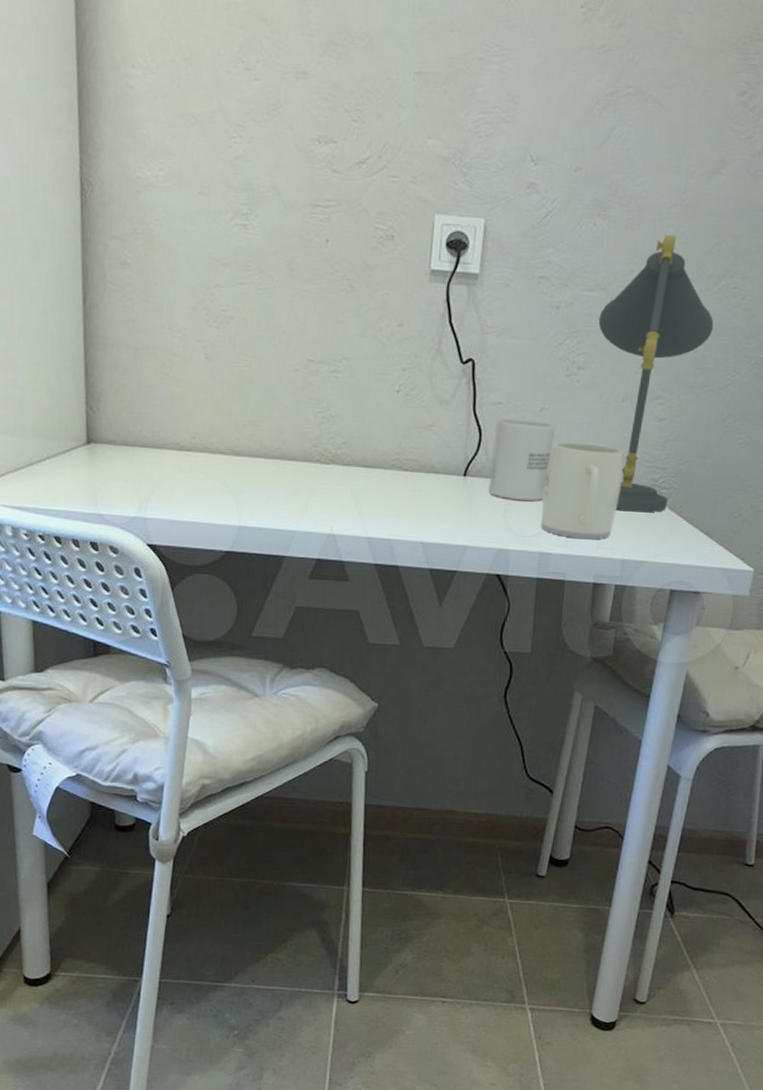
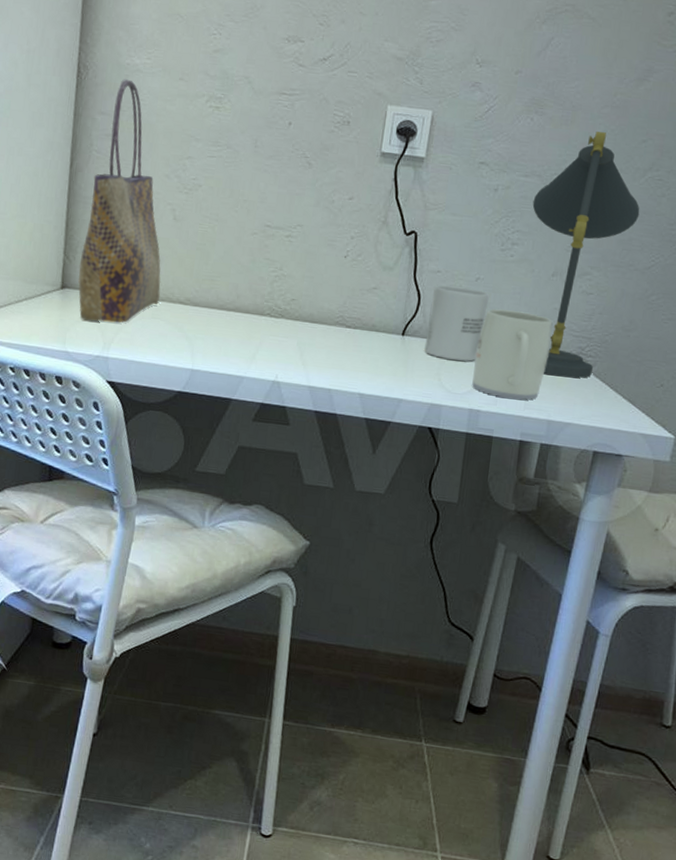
tote bag: none [104,194,197,479] -> present [78,78,161,323]

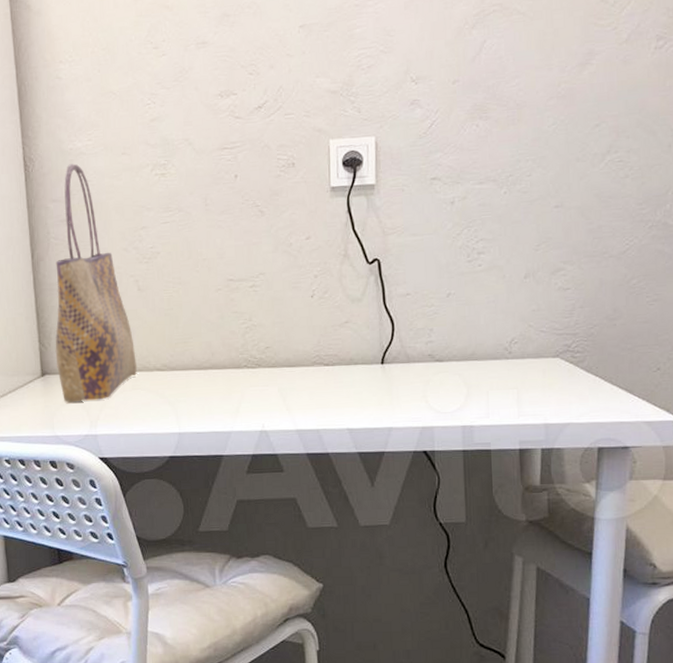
mug: present [424,284,490,361] -> none [405,305,464,380]
mug: present [472,309,553,400] -> none [459,319,535,409]
desk lamp: present [532,131,640,378] -> none [492,124,605,378]

